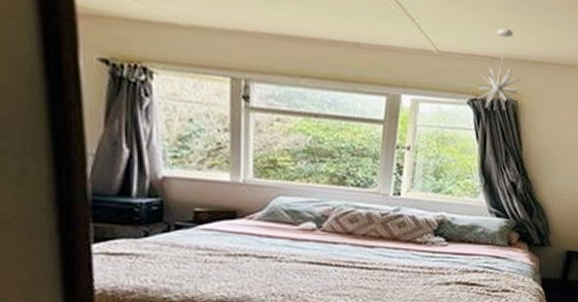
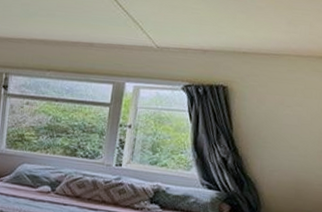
pendant light: present [477,28,520,111] -> none [190,26,230,95]

